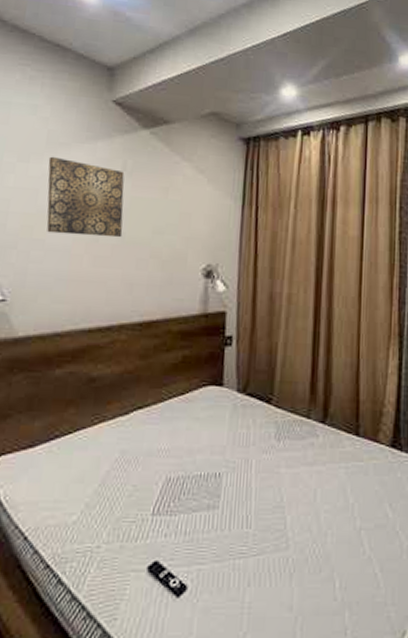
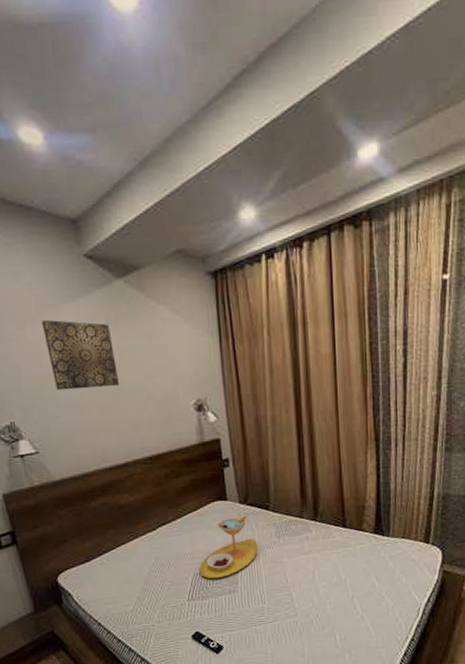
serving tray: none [173,407,252,488] -> present [199,515,258,579]

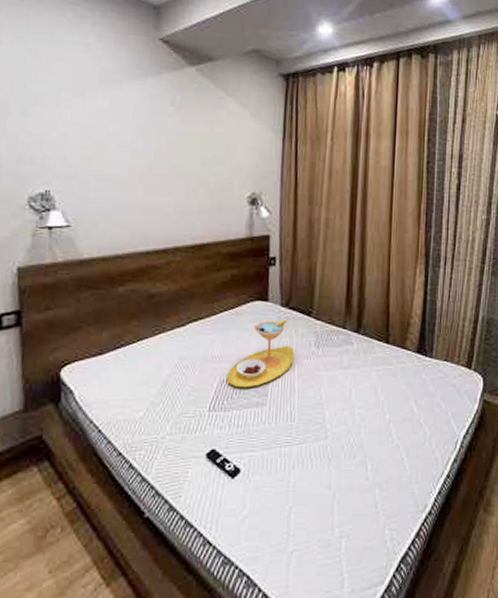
wall art: present [41,319,120,391] -> none [102,92,174,169]

